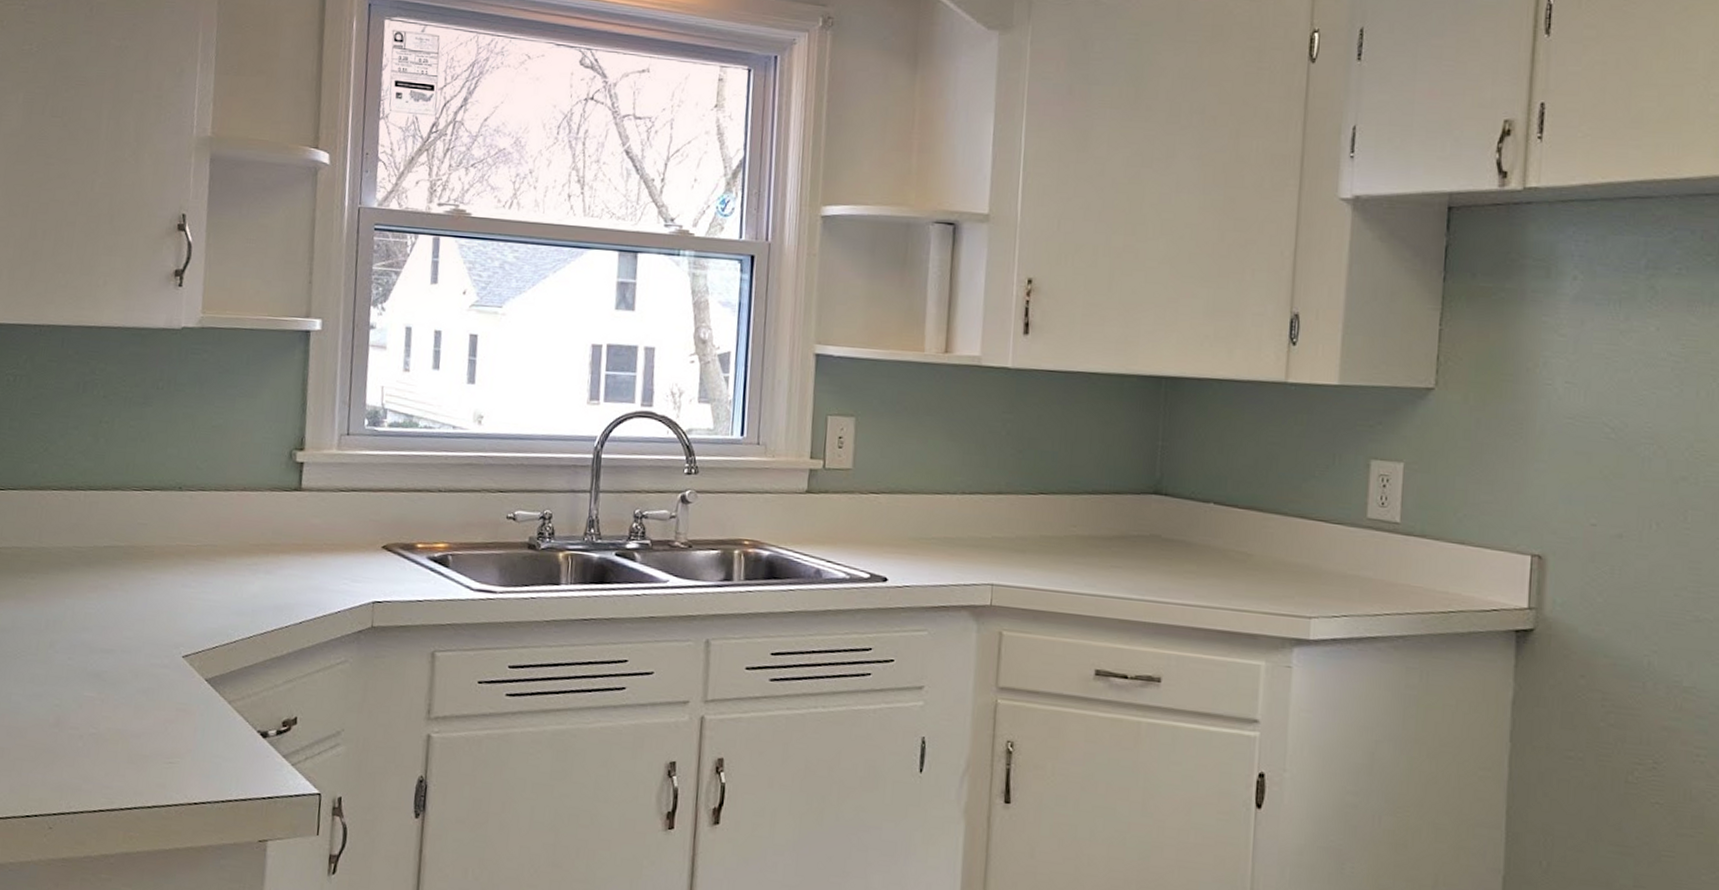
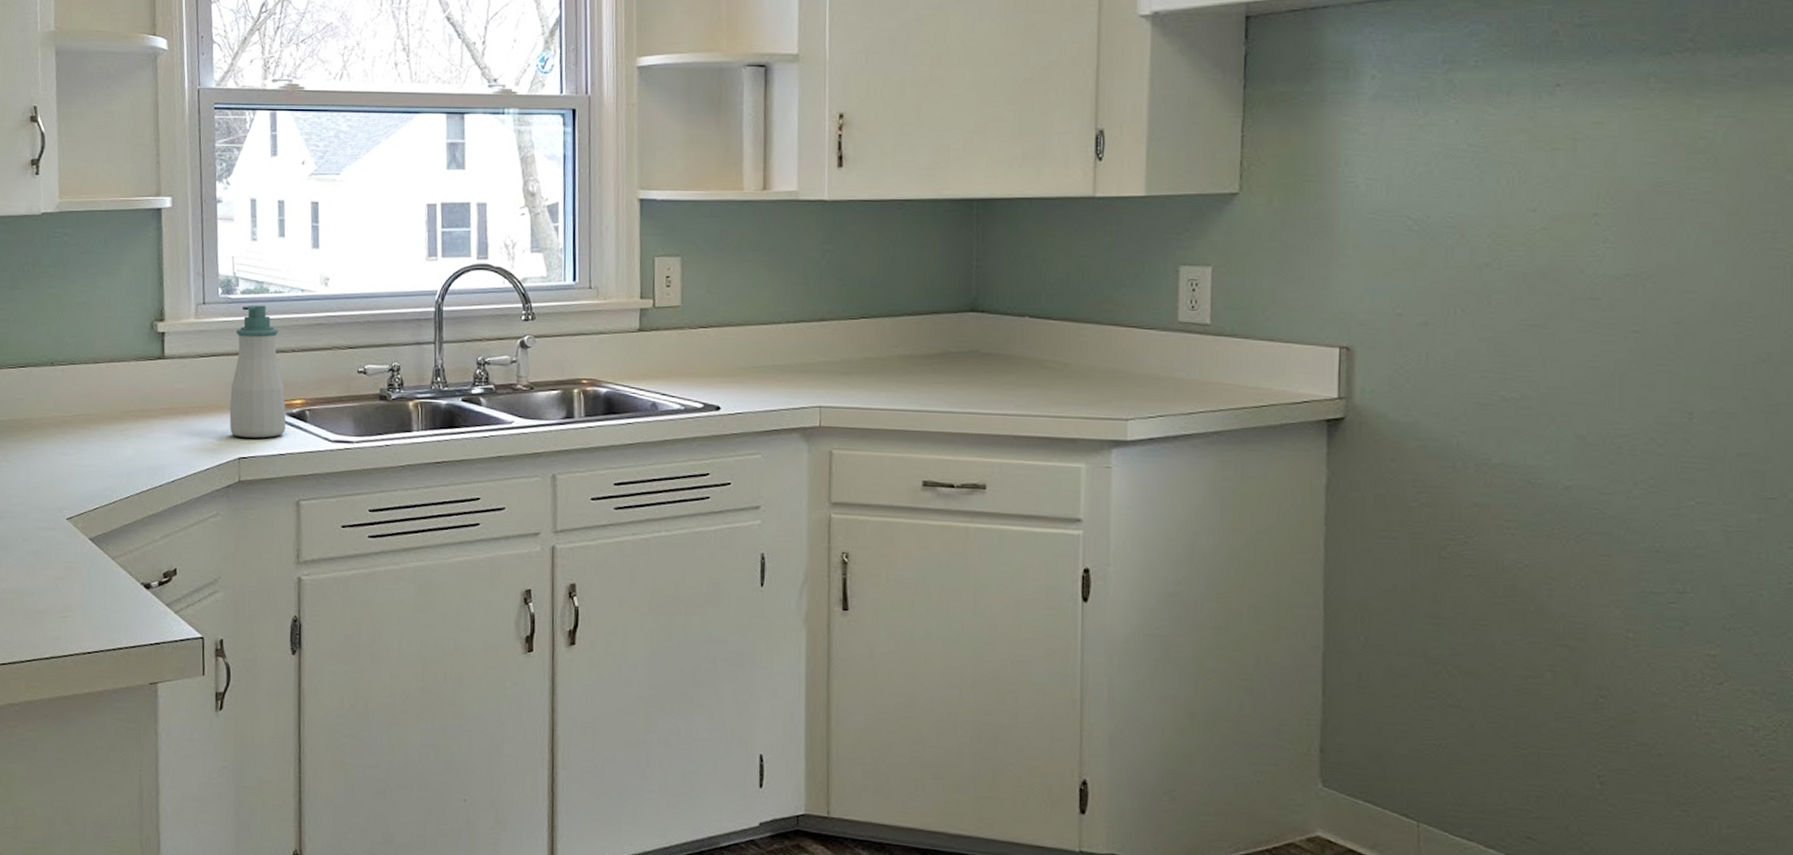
soap bottle: none [366,439,428,582] -> present [229,305,286,438]

